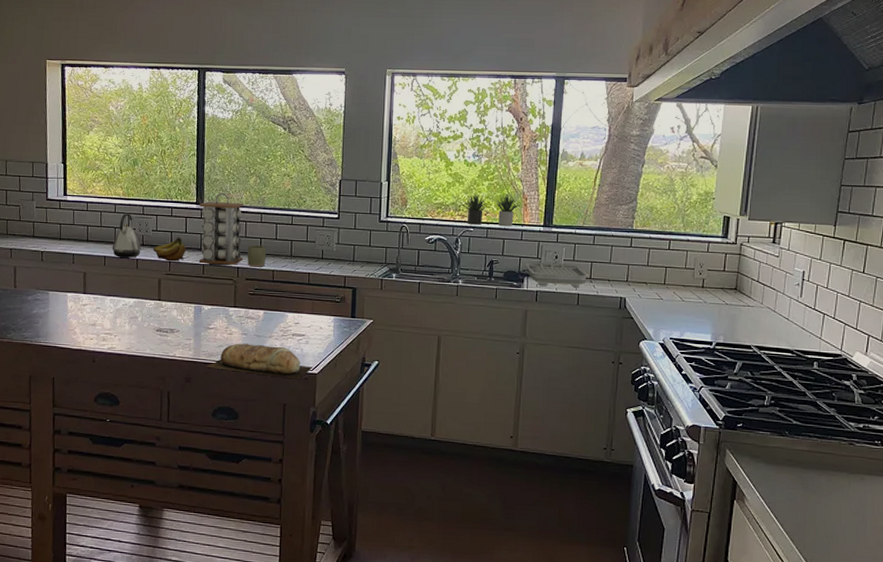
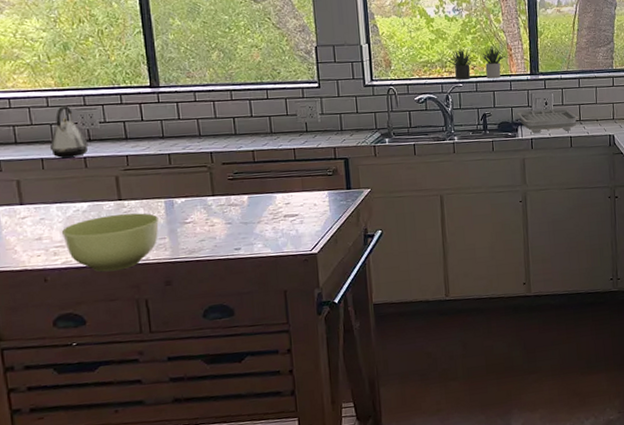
bowl: none [111,312,187,362] -> present [61,213,159,272]
fruit: present [152,237,187,262] -> none [102,126,146,155]
spice rack: present [198,192,244,266] -> none [154,71,216,154]
bread loaf: present [206,343,313,380] -> none [188,230,312,266]
mug: present [247,245,266,267] -> none [219,125,243,149]

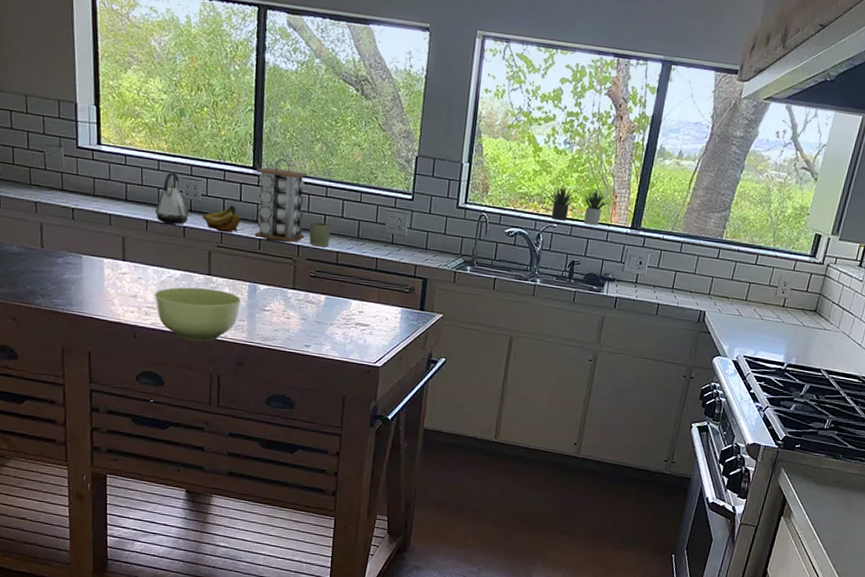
fruit: none [102,126,146,155] -> present [202,205,241,233]
spice rack: none [154,71,216,154] -> present [254,158,307,243]
mug: none [219,125,243,149] -> present [309,221,331,247]
dish rack: present [516,108,579,133] -> none [606,265,672,297]

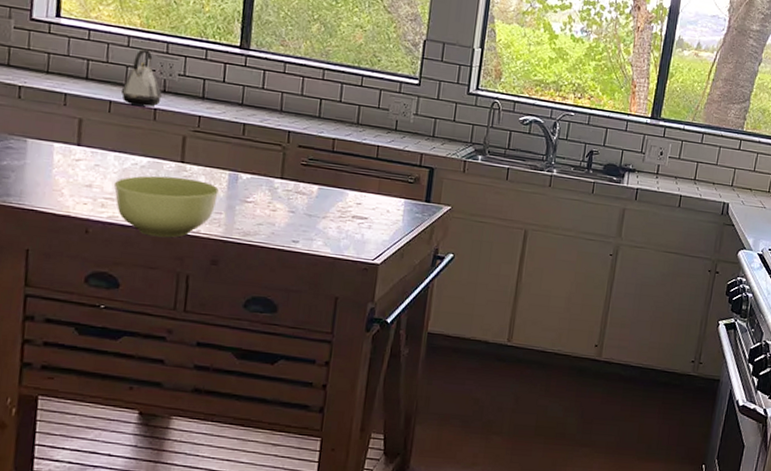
fruit: present [202,205,241,233] -> none [177,86,224,117]
spice rack: present [254,158,307,243] -> none [238,37,302,128]
mug: present [309,221,331,247] -> none [301,106,327,133]
succulent plant: present [546,185,610,226] -> none [562,73,629,116]

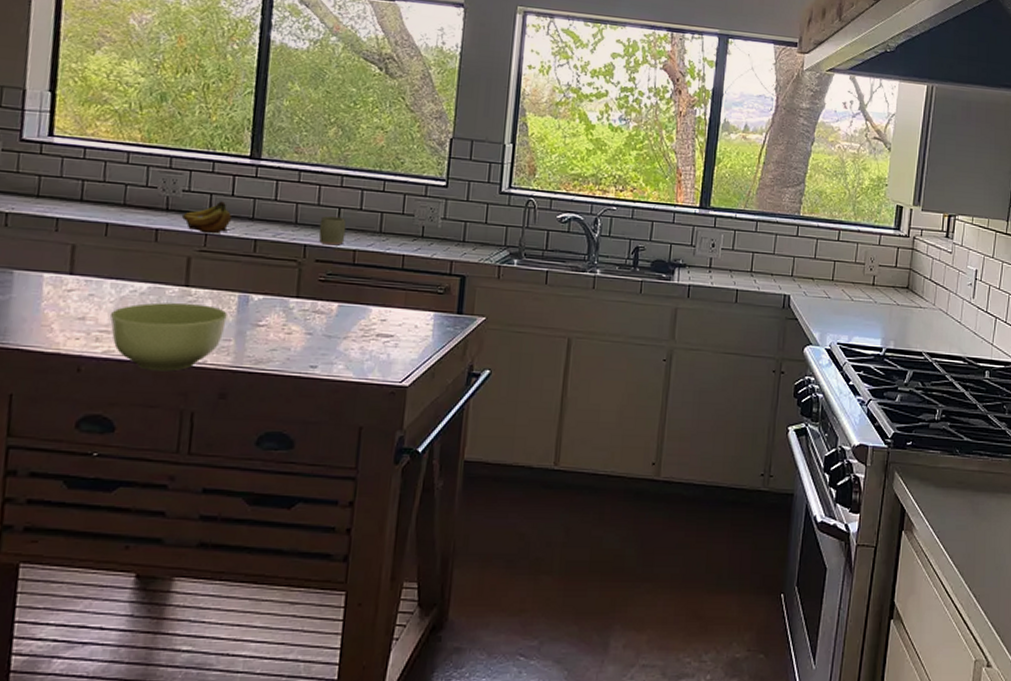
kettle: present [120,48,162,107] -> none [118,164,165,227]
fruit: none [177,86,224,117] -> present [181,201,233,235]
mug: none [301,106,327,133] -> present [318,216,347,245]

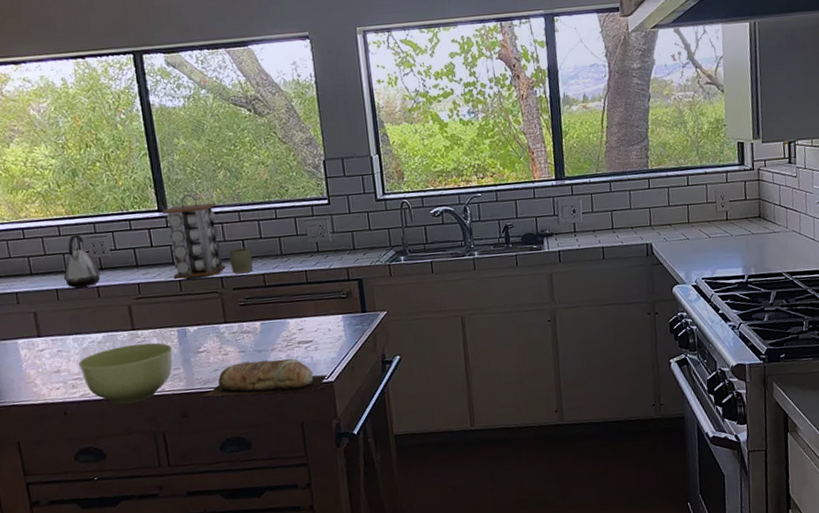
kettle: none [118,164,165,227] -> present [63,233,101,288]
fruit: present [181,201,233,235] -> none [114,253,156,283]
spice rack: none [248,144,319,242] -> present [162,193,226,280]
bread loaf: none [251,346,403,395] -> present [204,358,328,397]

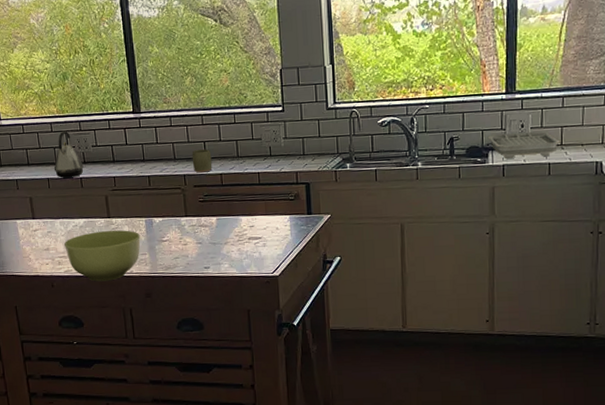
spice rack: present [162,193,226,280] -> none [136,97,189,176]
bread loaf: present [204,358,328,397] -> none [165,252,274,284]
dish rack: none [541,216,611,244] -> present [487,131,560,159]

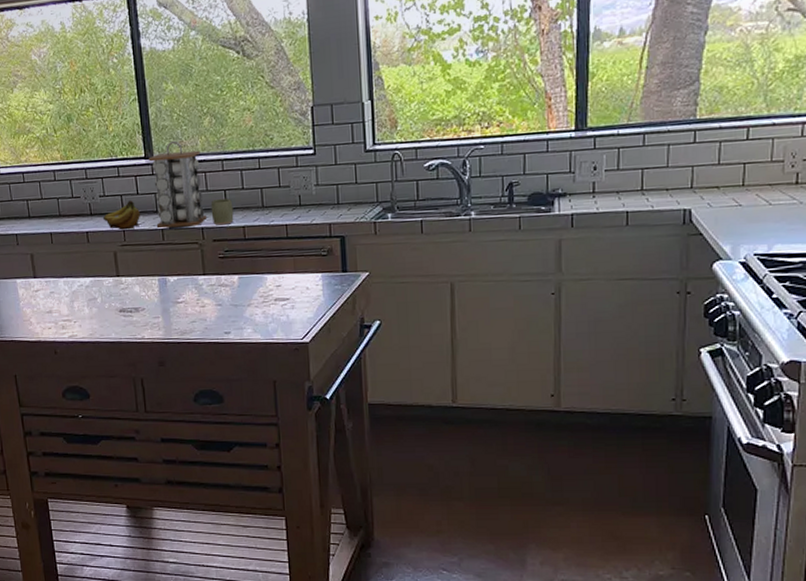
kettle: present [54,130,84,178] -> none [57,179,90,232]
bowl: present [63,230,141,282] -> none [68,290,153,348]
fruit: none [95,150,130,177] -> present [102,200,141,230]
spice rack: none [136,97,189,176] -> present [148,140,208,229]
dish rack: present [487,131,560,159] -> none [553,174,640,207]

